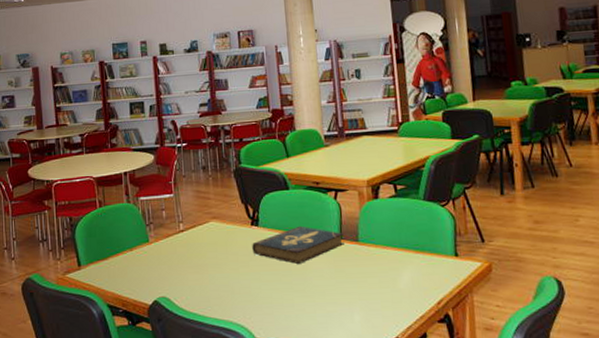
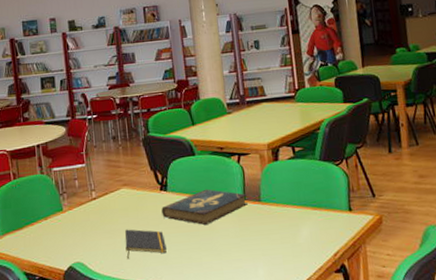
notepad: none [212,264,256,297] -> present [124,229,167,260]

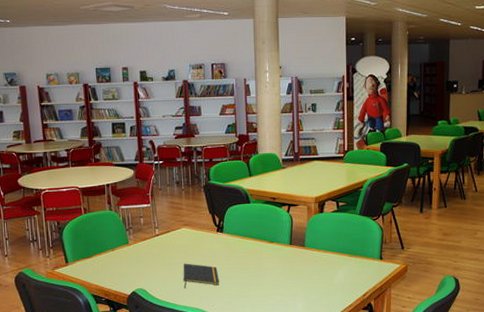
book: present [161,189,248,225] -> none [217,233,293,263]

